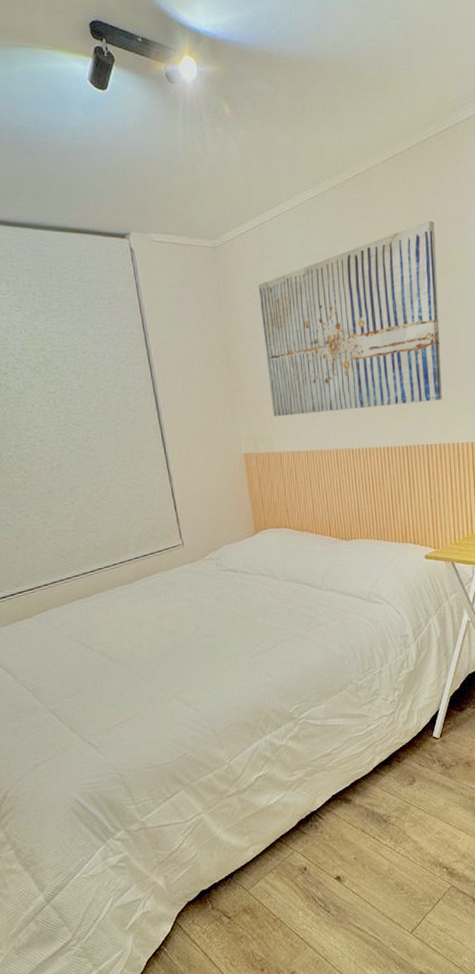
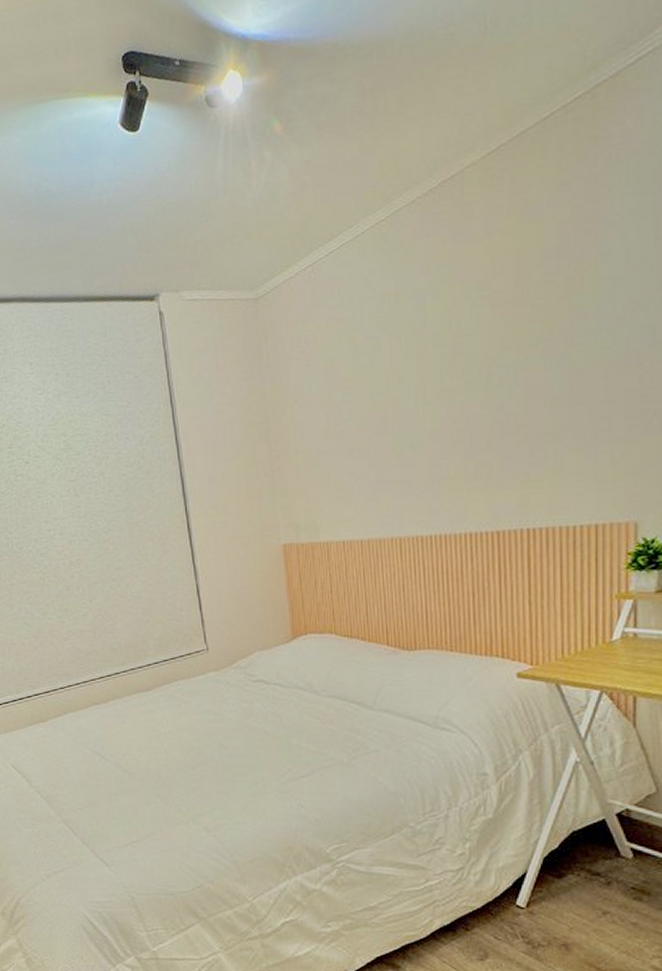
wall art: present [258,220,442,417] -> none [308,226,555,500]

